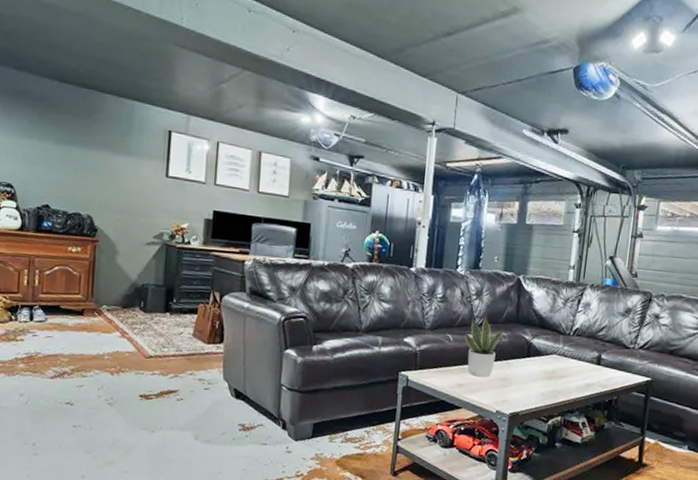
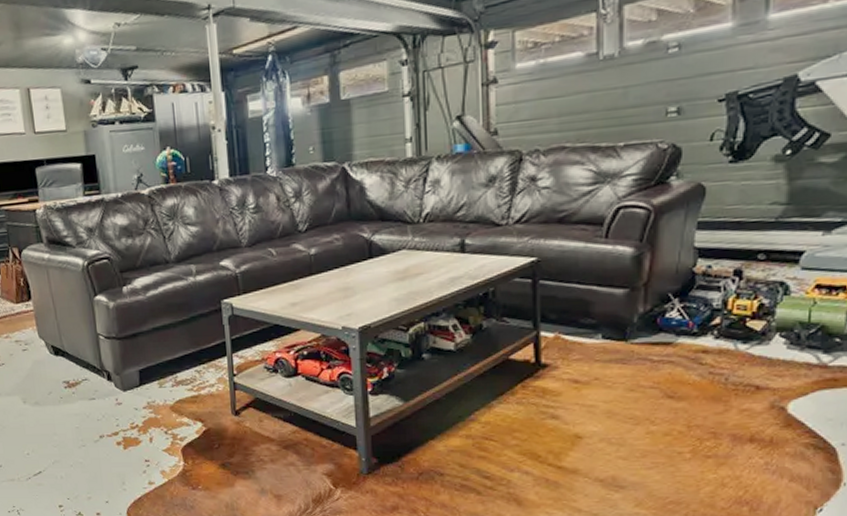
potted plant: present [465,314,503,377] -> none [289,217,335,291]

